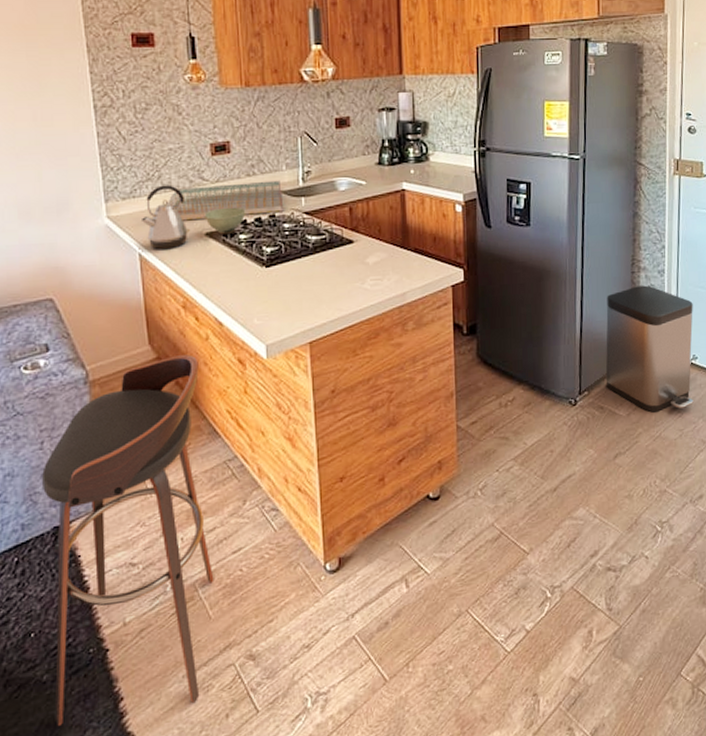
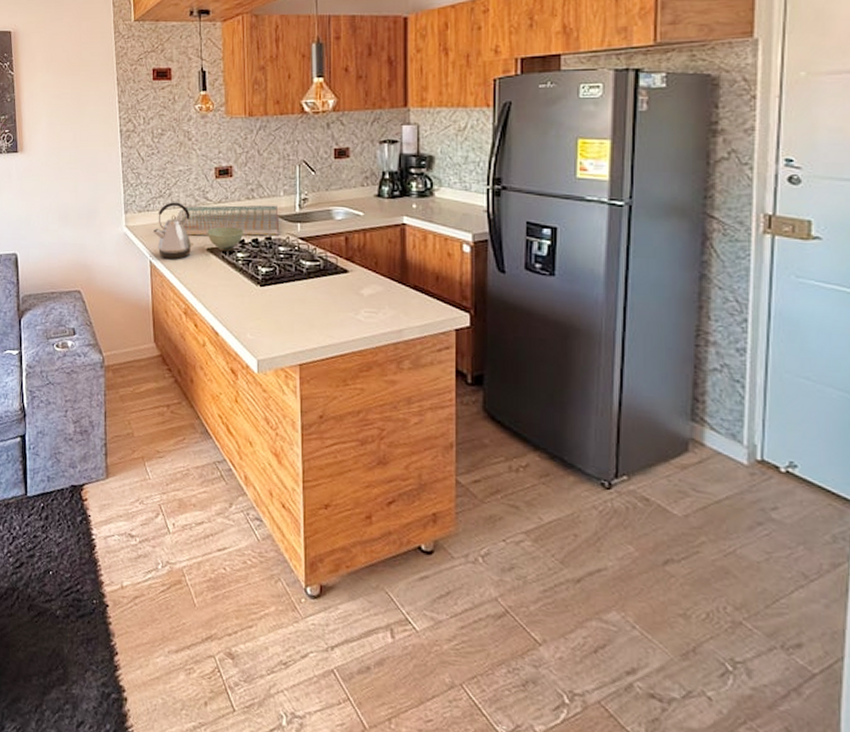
bar stool: present [42,355,214,727] -> none [64,356,200,681]
pedal bin: present [605,285,694,413] -> none [653,362,791,526]

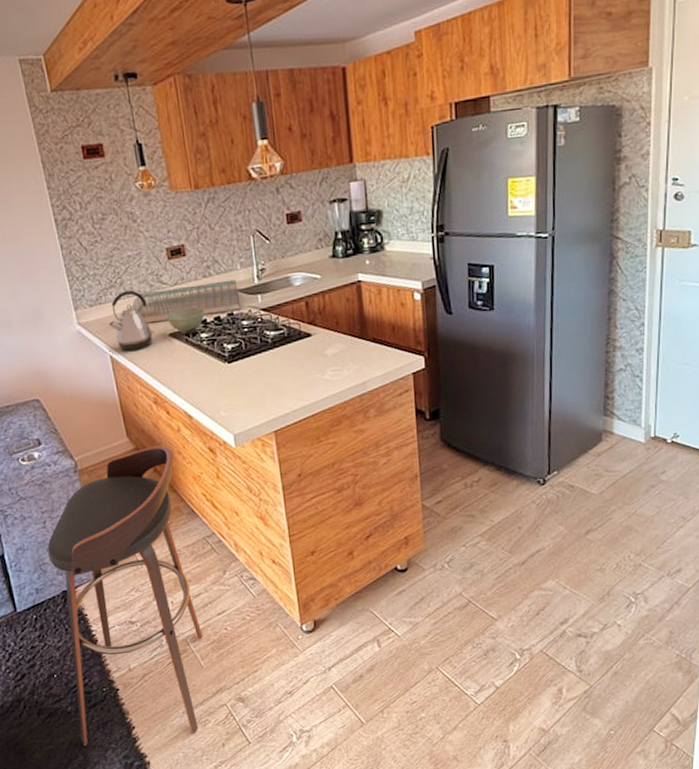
bar stool: none [64,356,200,681] -> present [47,445,203,747]

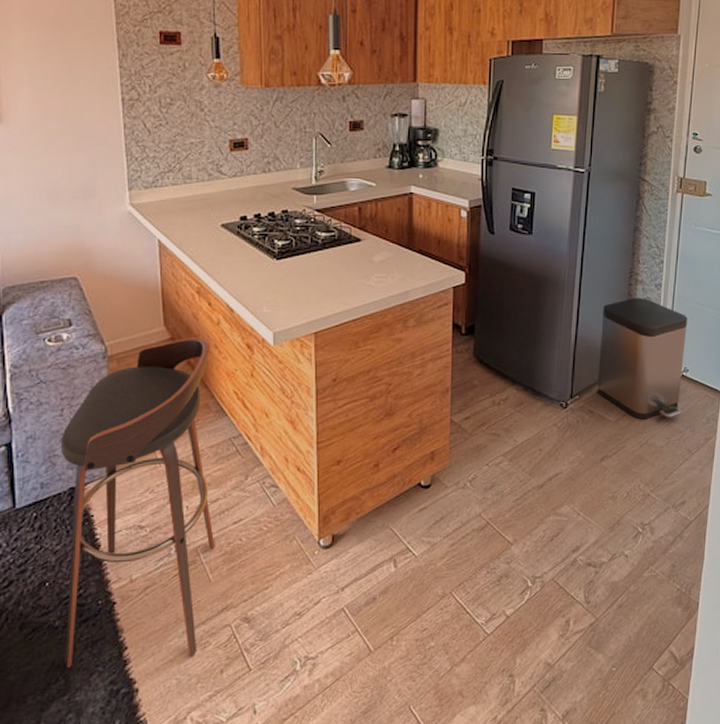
kettle: present [108,290,154,351] -> none [161,177,207,238]
dish rack: present [130,279,242,324] -> none [186,178,296,212]
bowl: present [166,307,205,335] -> none [221,201,260,227]
pedal bin: none [576,364,675,491] -> present [597,298,688,420]

